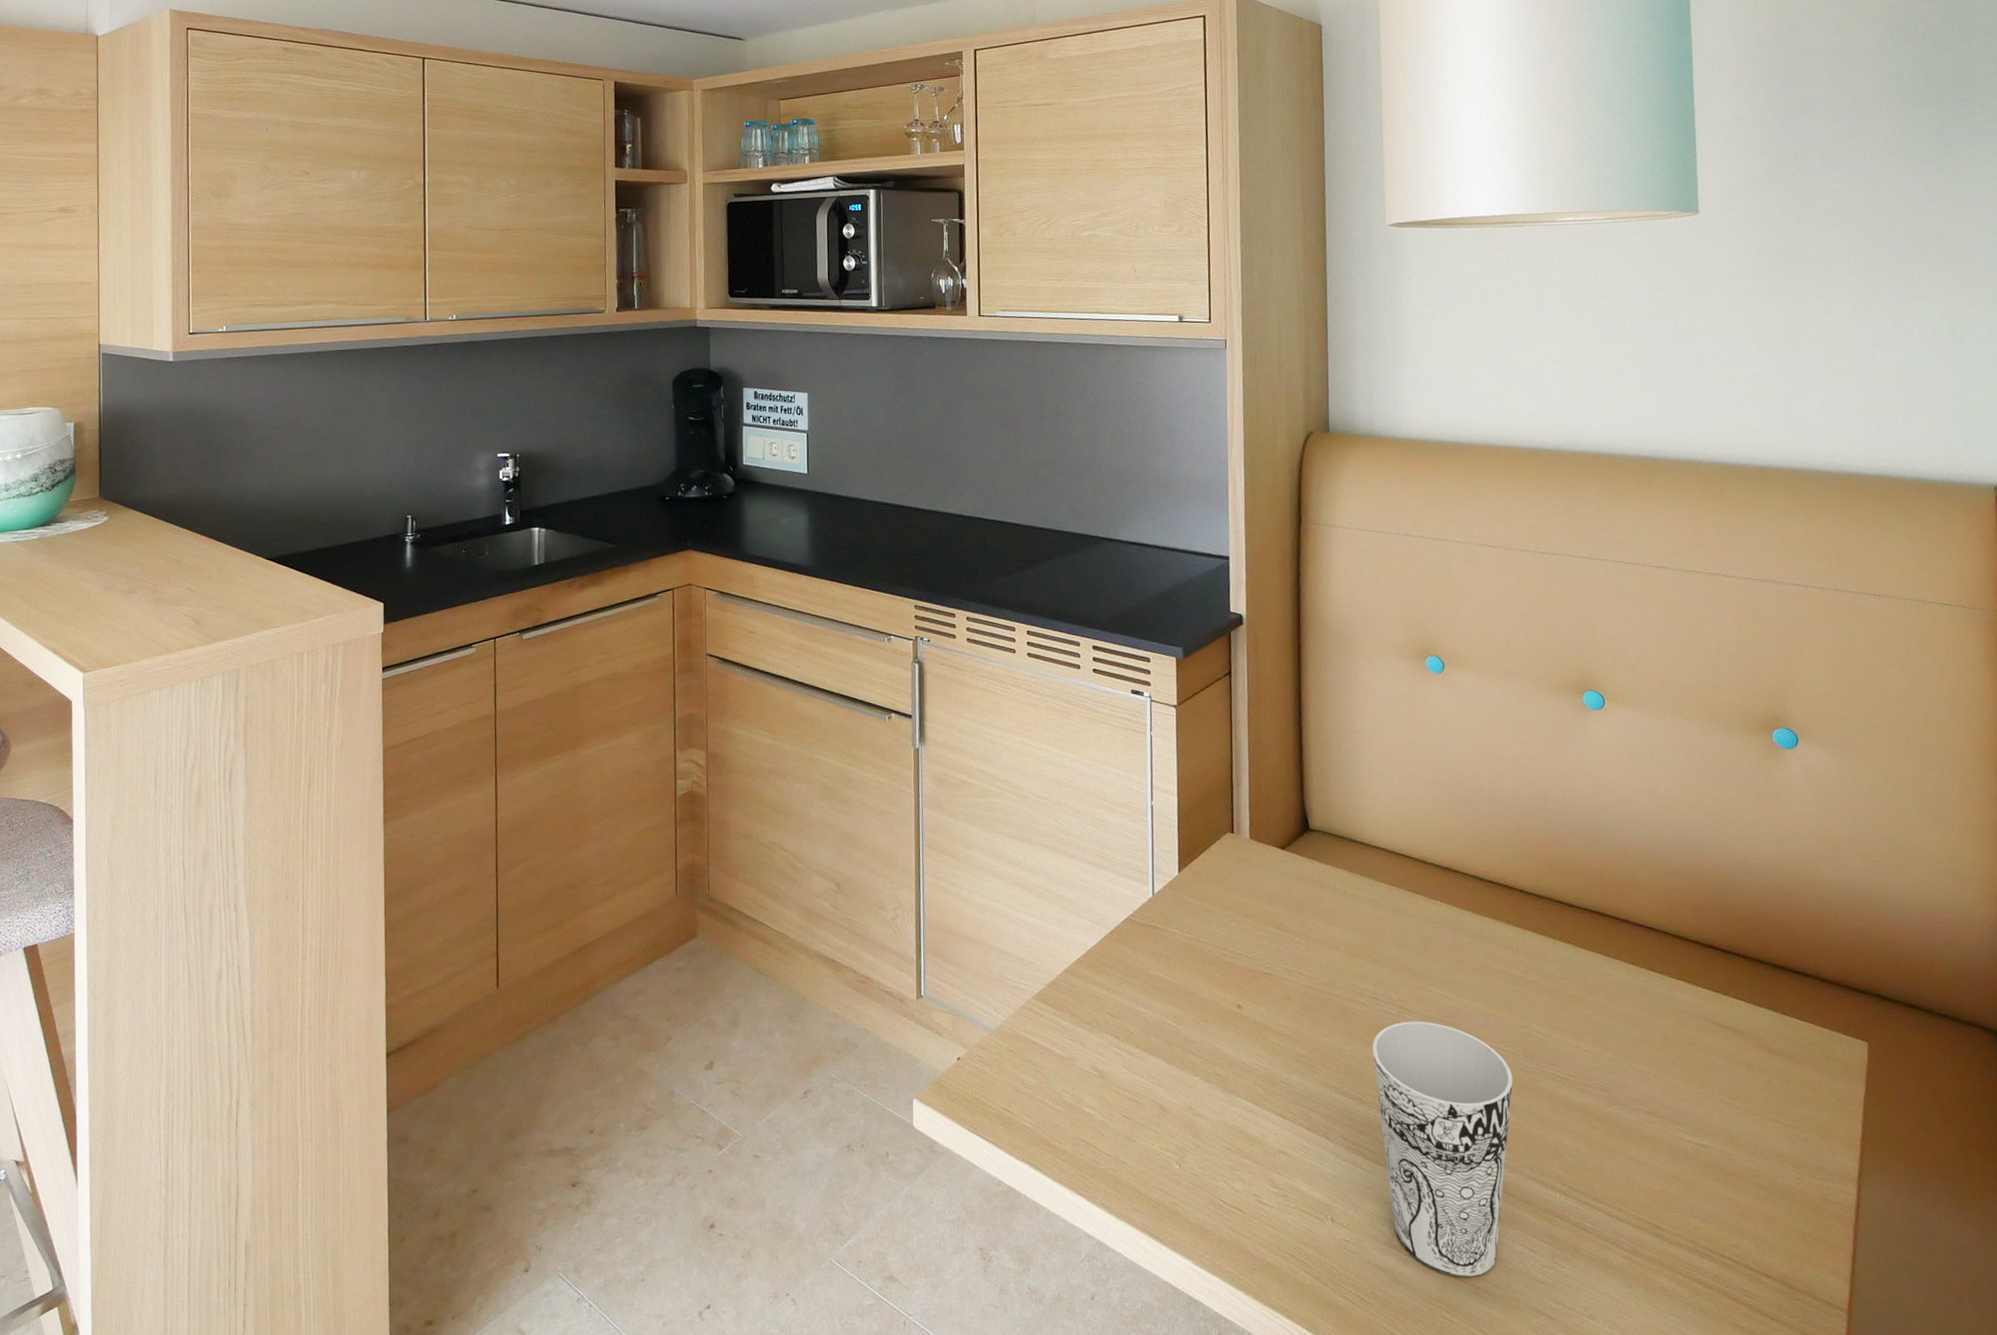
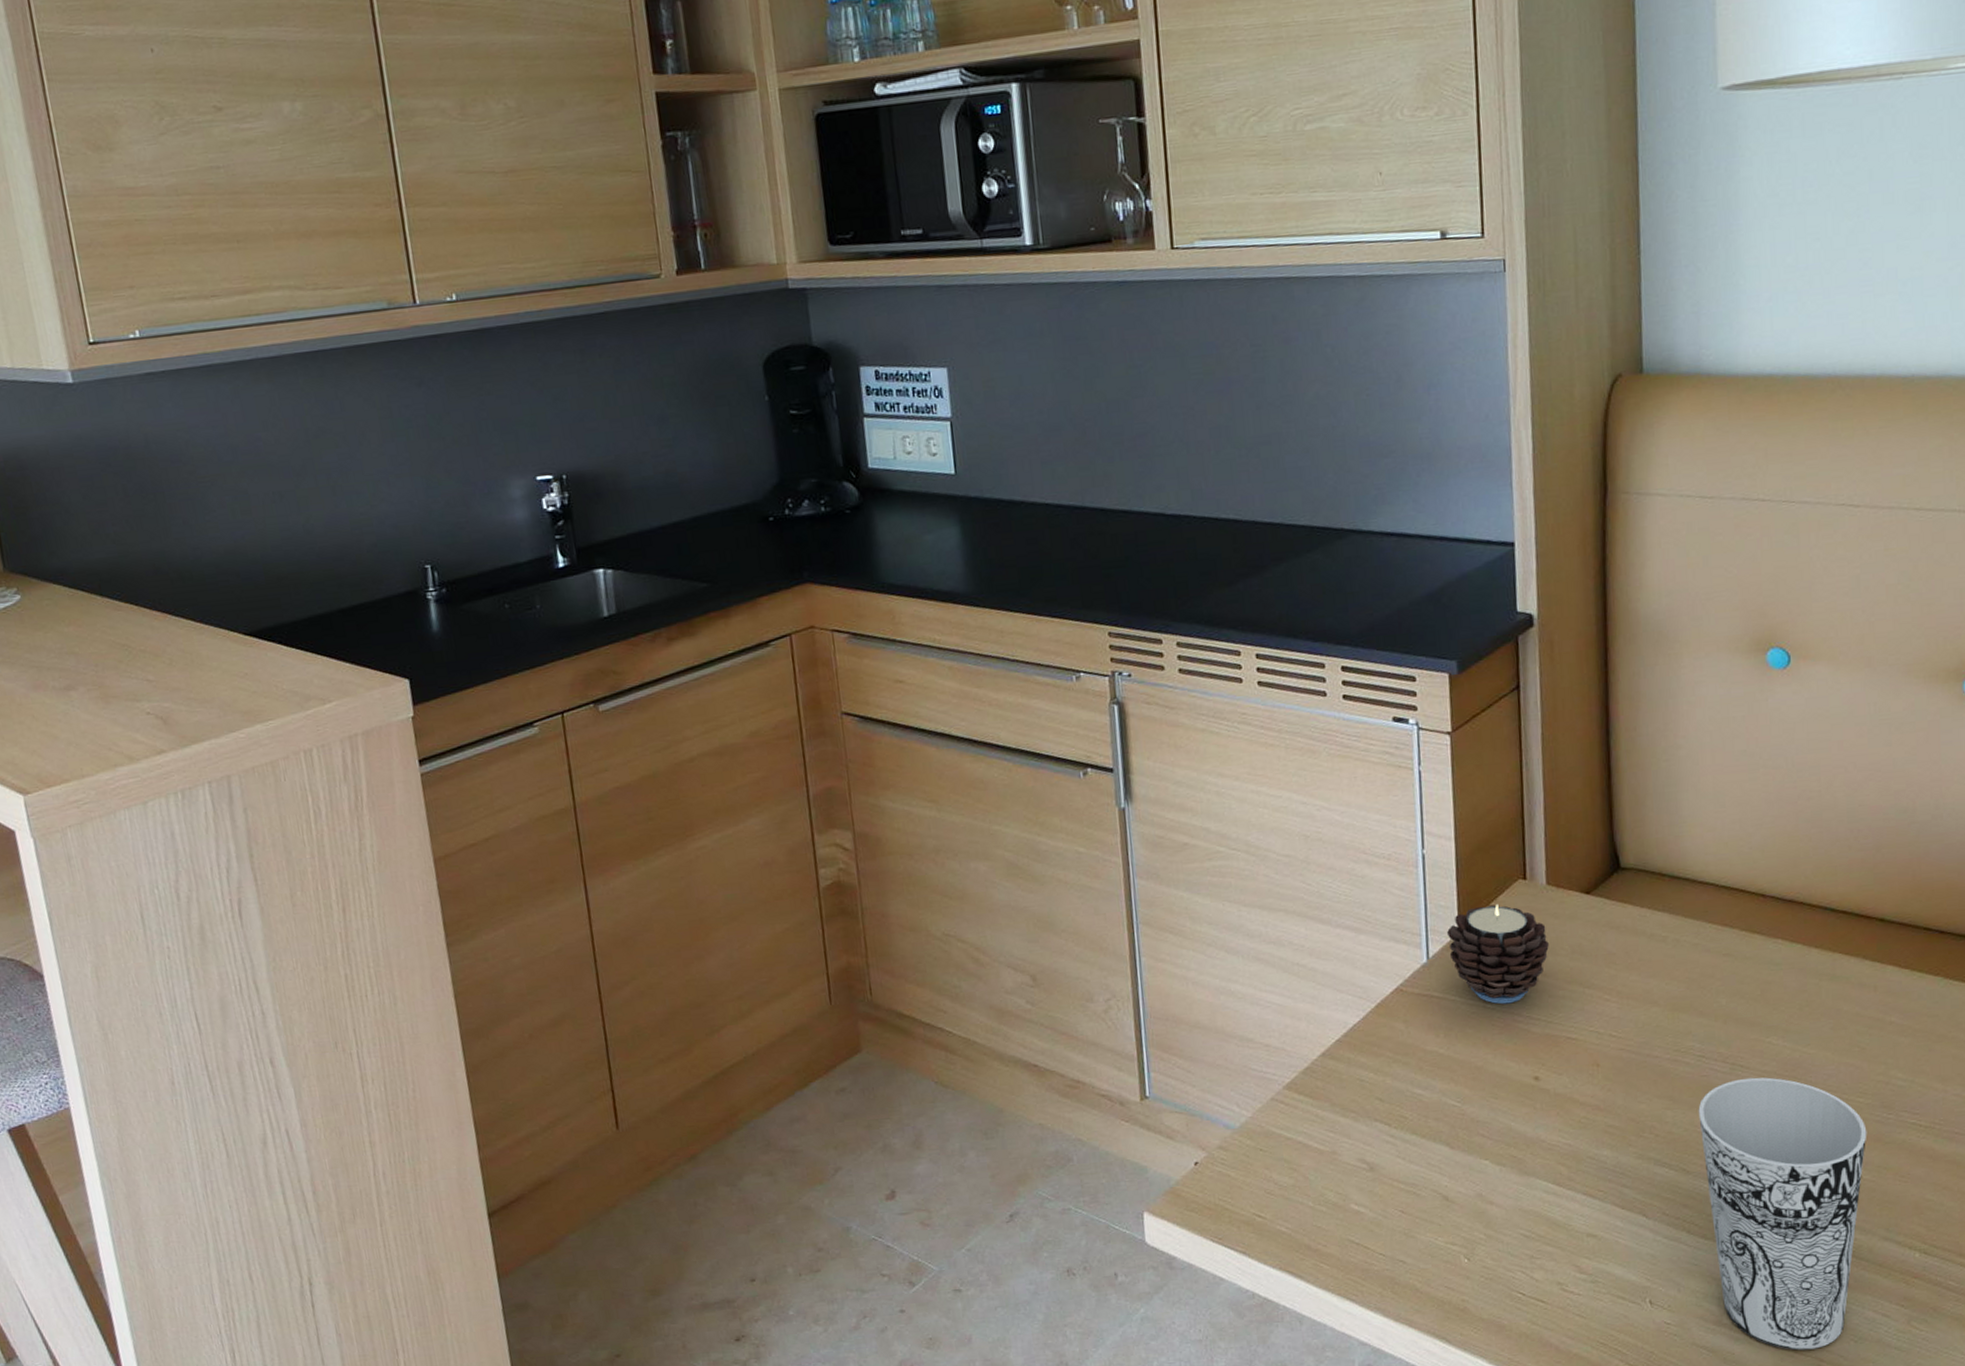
candle: none [1169,853,1251,939] -> present [1447,904,1549,1005]

